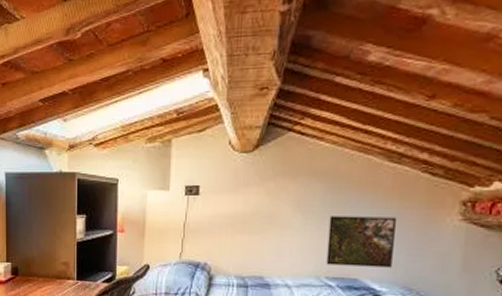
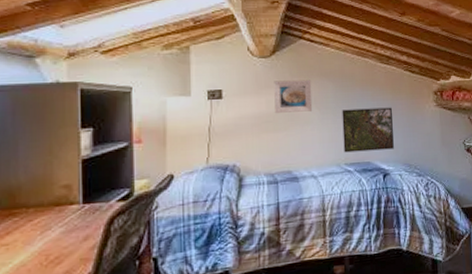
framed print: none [252,179,297,215] -> present [274,80,313,113]

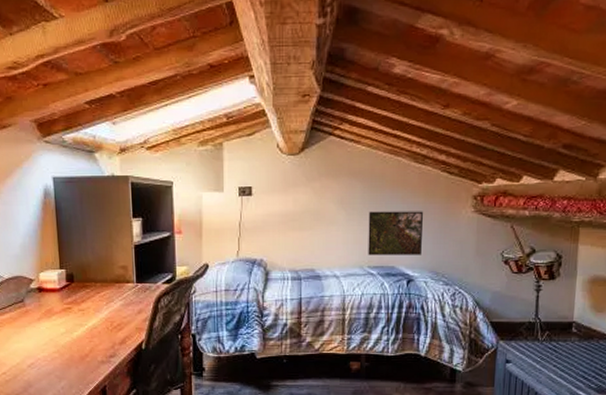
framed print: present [274,80,313,113] -> none [301,179,339,212]

